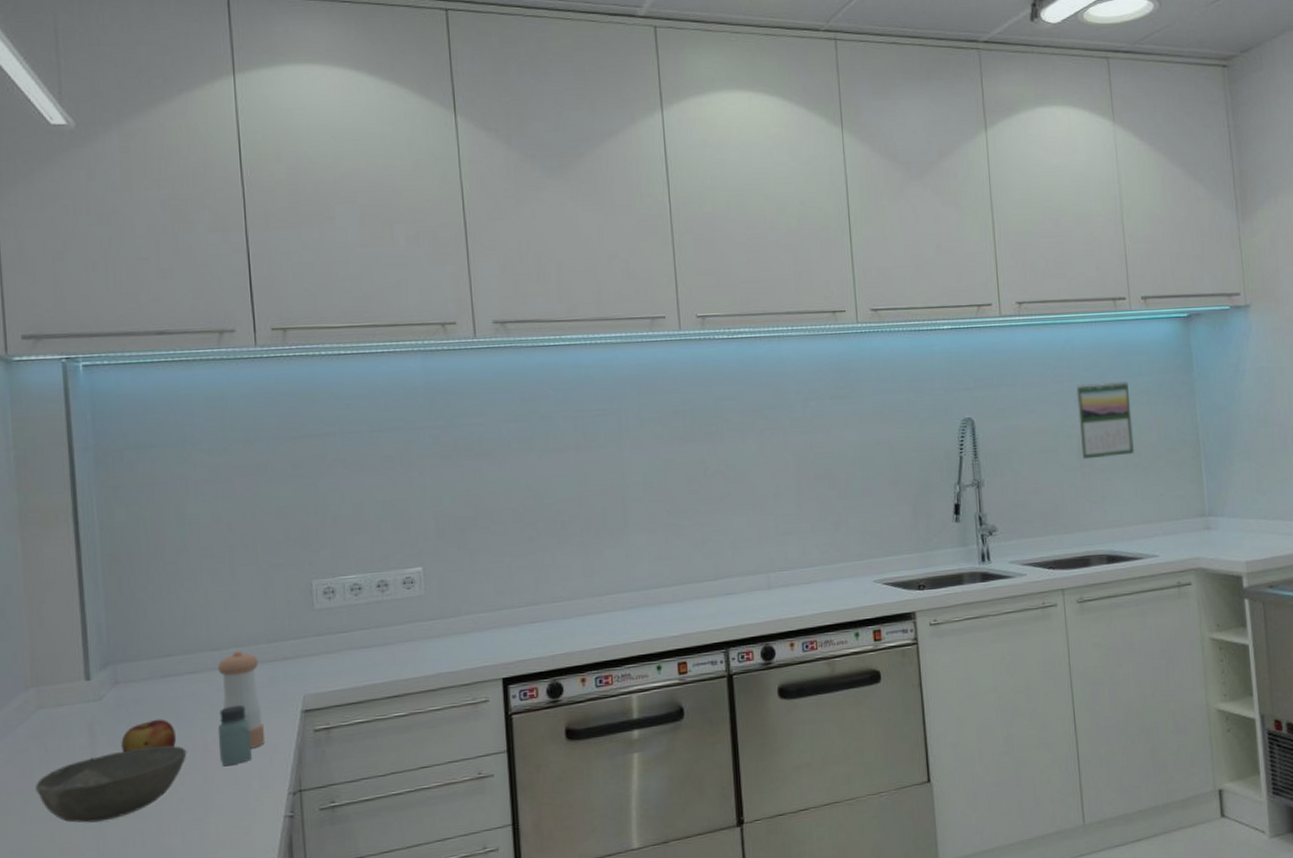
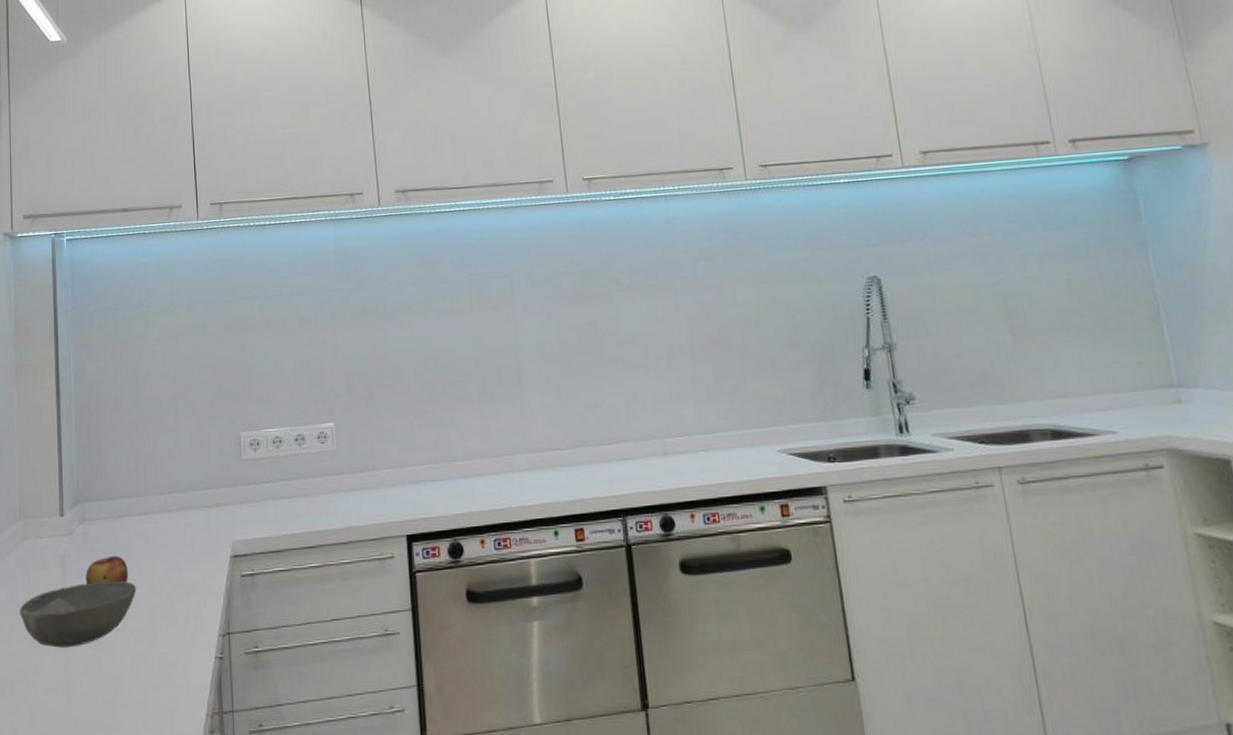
saltshaker: present [217,705,252,767] -> none [161,547,189,605]
pepper shaker: present [218,651,266,749] -> none [163,496,201,589]
calendar: present [1076,380,1135,460] -> none [998,232,1076,321]

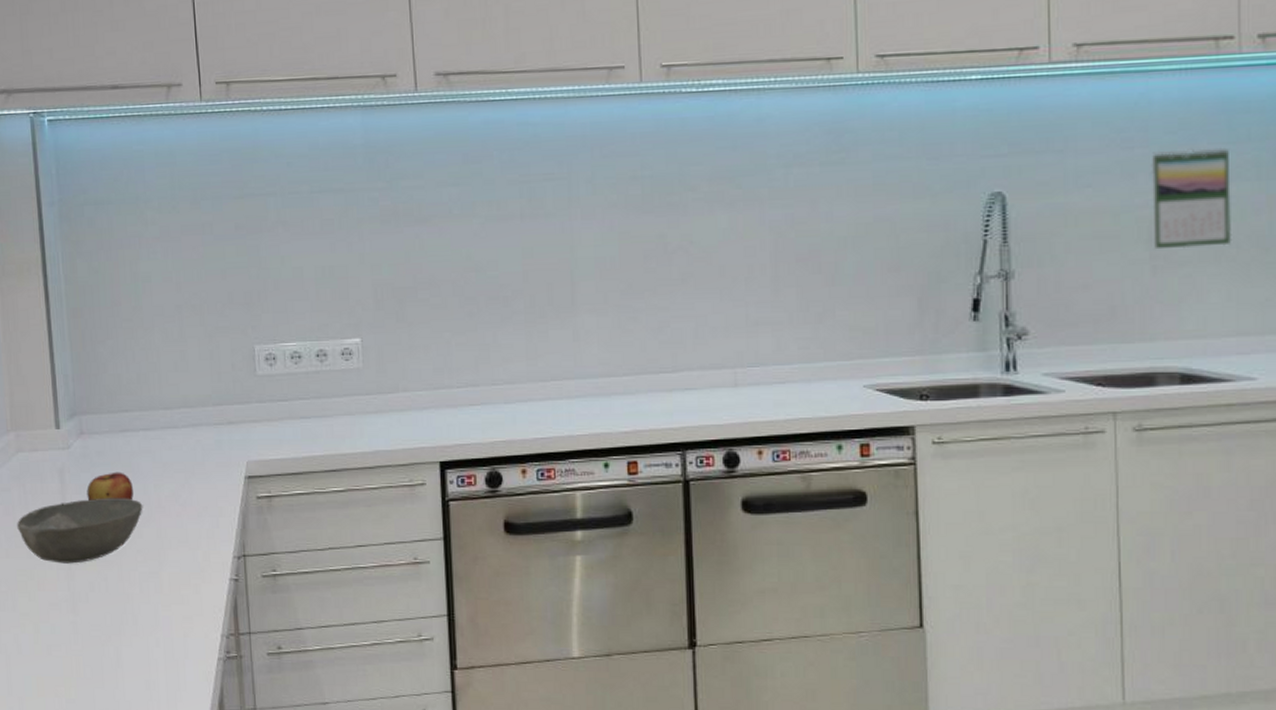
calendar: none [998,232,1076,321] -> present [1151,147,1232,250]

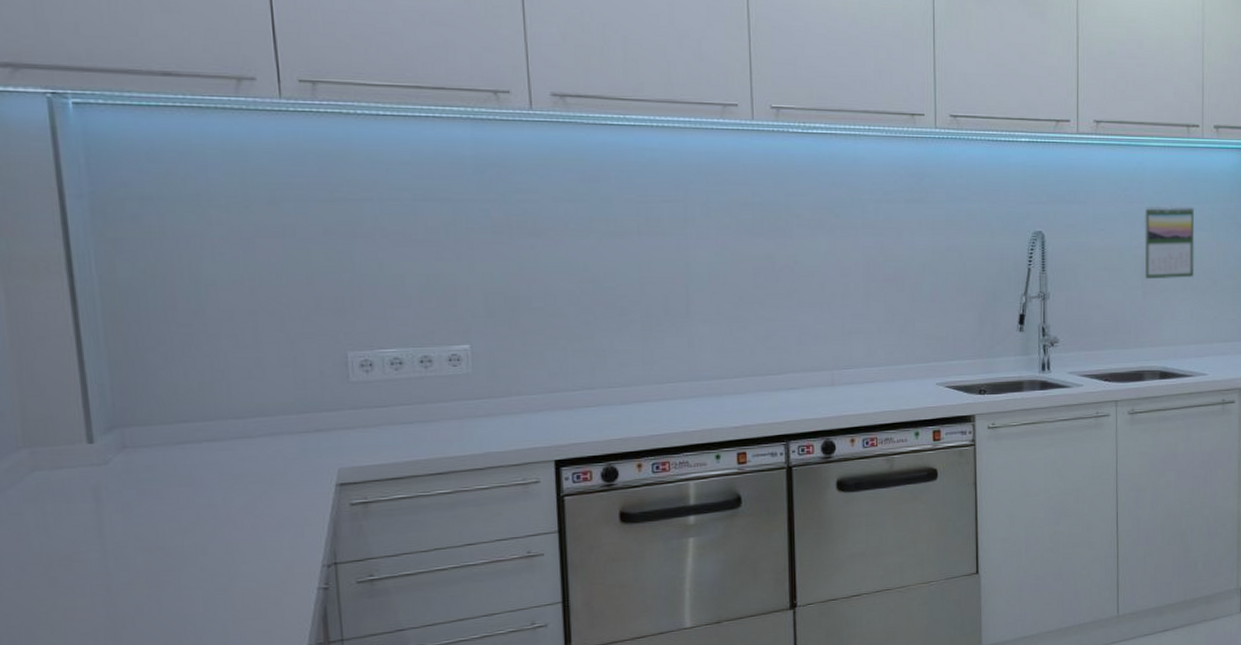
bowl: present [17,498,143,564] -> none [33,513,208,589]
apple: present [86,472,134,500] -> none [131,486,195,519]

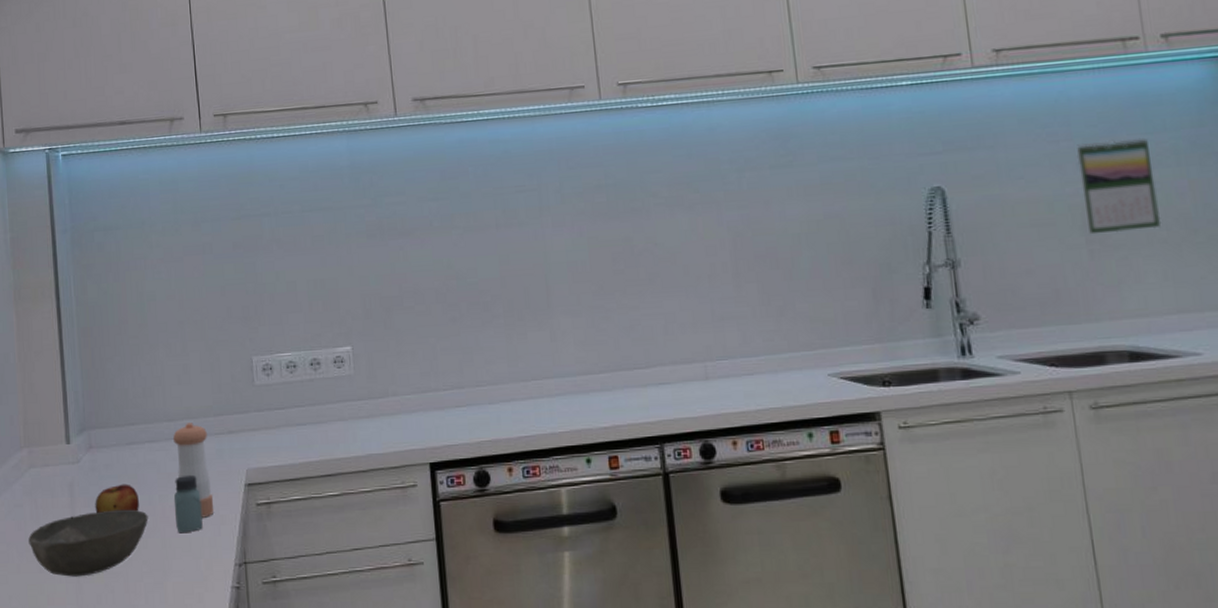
bowl: none [33,513,208,589] -> present [28,509,149,577]
apple: none [131,486,195,519] -> present [95,483,139,513]
pepper shaker: none [242,420,297,520] -> present [173,423,215,518]
saltshaker: none [242,476,281,537] -> present [173,476,203,534]

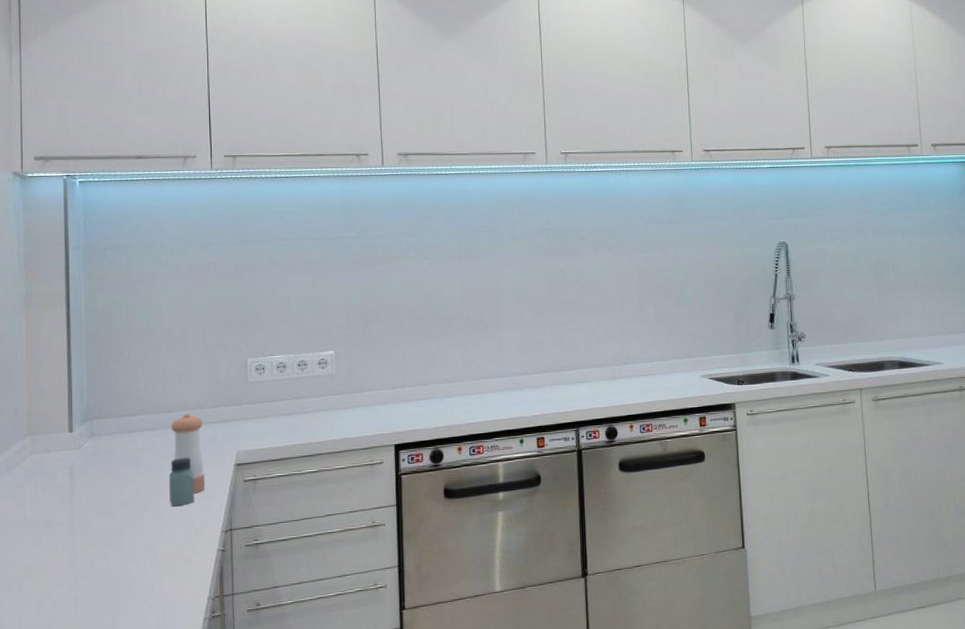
bowl: present [28,509,149,577] -> none [27,487,144,548]
apple: present [95,483,139,513] -> none [94,466,136,491]
calendar: present [1076,137,1162,235] -> none [874,214,924,280]

